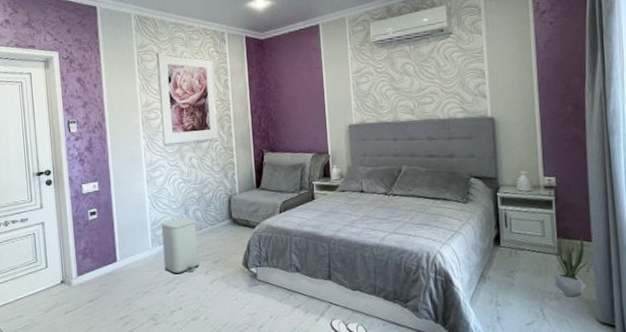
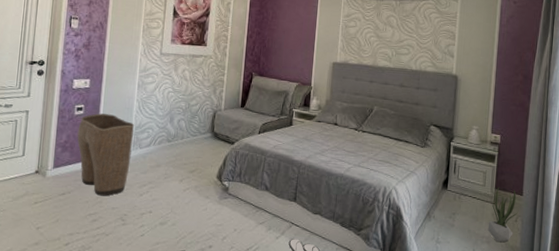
laundry basket: none [94,214,152,298] -> present [77,113,134,196]
pedal bin: present [161,216,199,275] -> none [141,124,179,179]

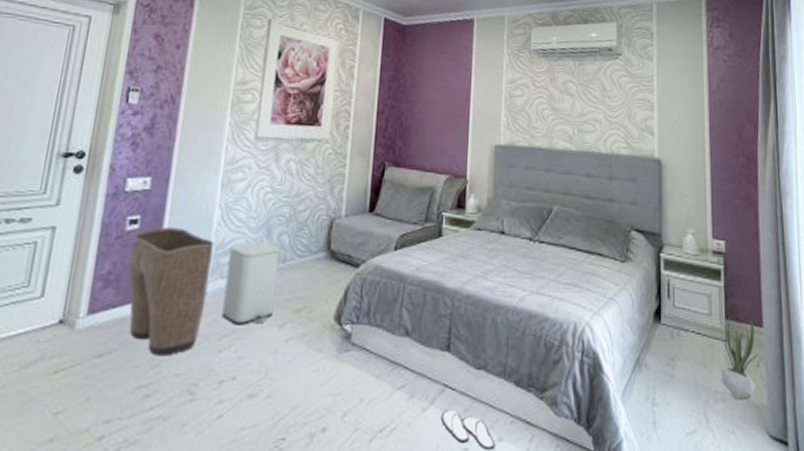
pedal bin: none [141,124,179,179] -> present [221,240,280,325]

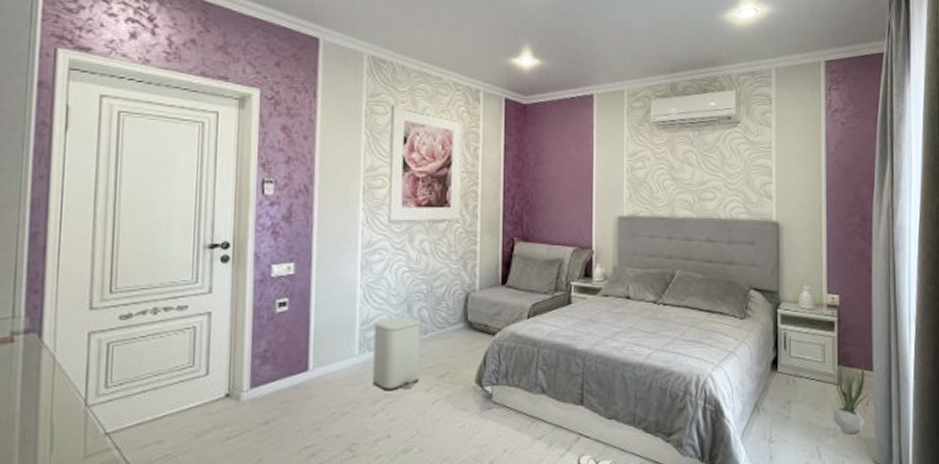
laundry basket: present [127,227,213,356] -> none [281,308,359,421]

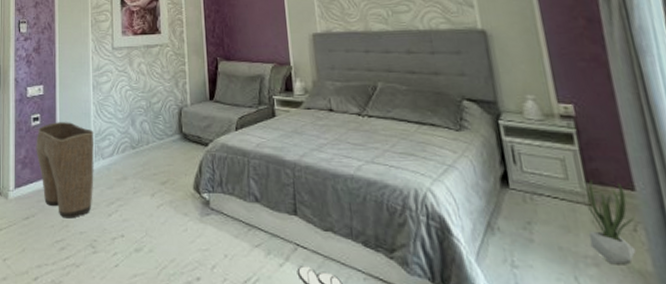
laundry basket: none [281,308,359,421] -> present [36,122,94,219]
pedal bin: present [372,315,421,391] -> none [105,128,145,195]

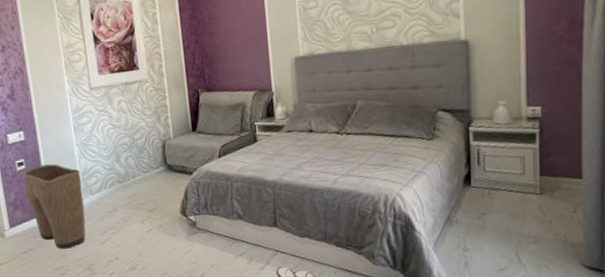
potted plant: present [584,180,636,265] -> none [534,172,577,241]

